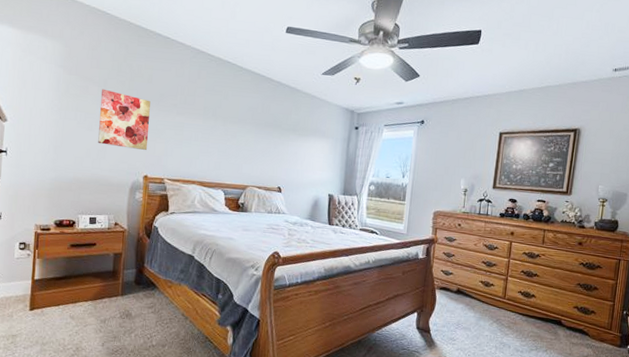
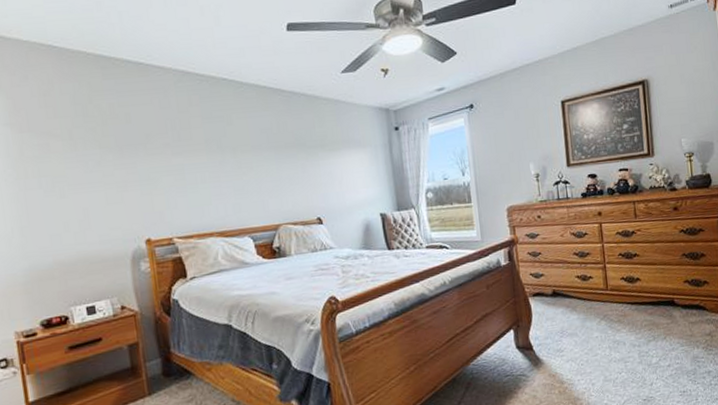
wall art: present [98,89,151,150] -> none [66,142,144,212]

